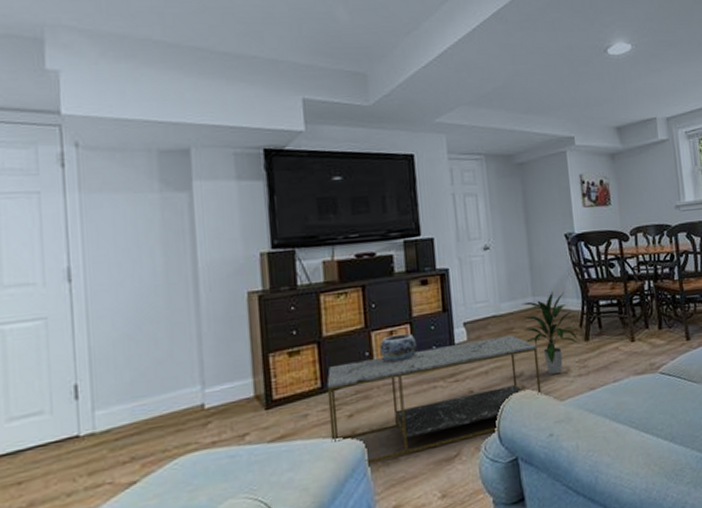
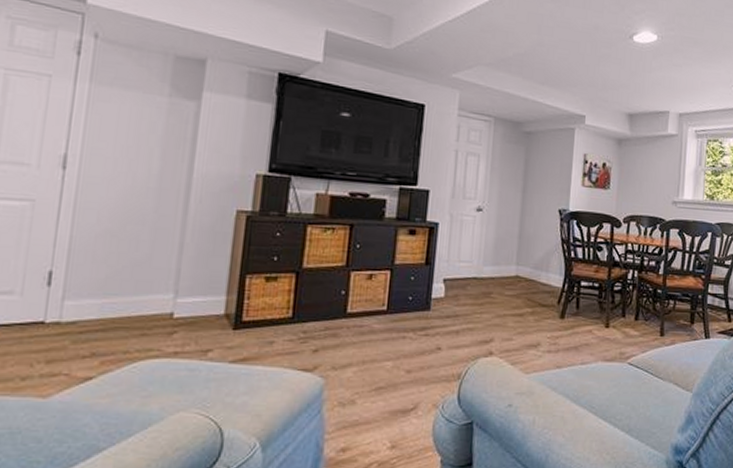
coffee table: present [326,335,542,464] -> none [292,298,512,402]
decorative bowl: present [379,333,417,363] -> none [356,278,394,306]
indoor plant: present [521,291,579,374] -> none [502,264,554,347]

